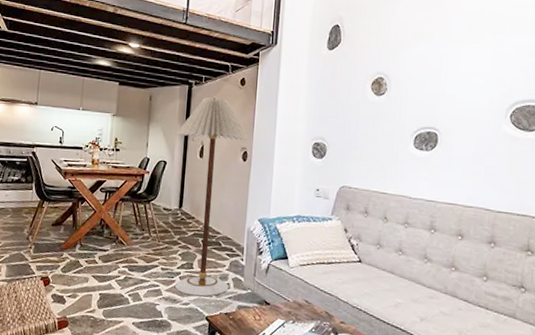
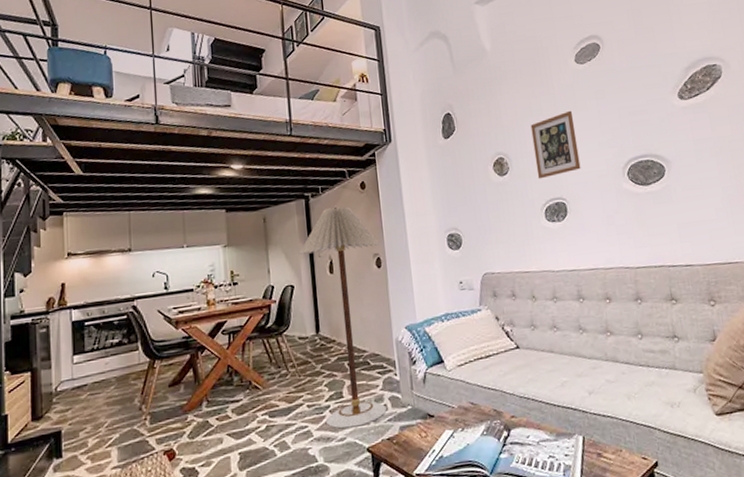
picture frame: none [414,41,466,106] -> present [530,110,581,179]

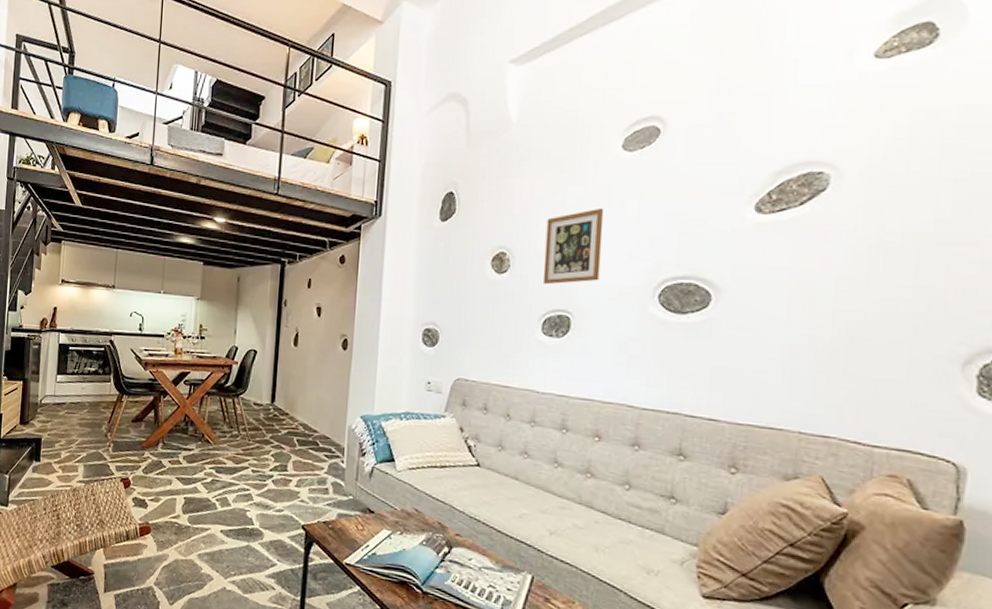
floor lamp: present [298,206,387,429] -> none [266,278,350,503]

